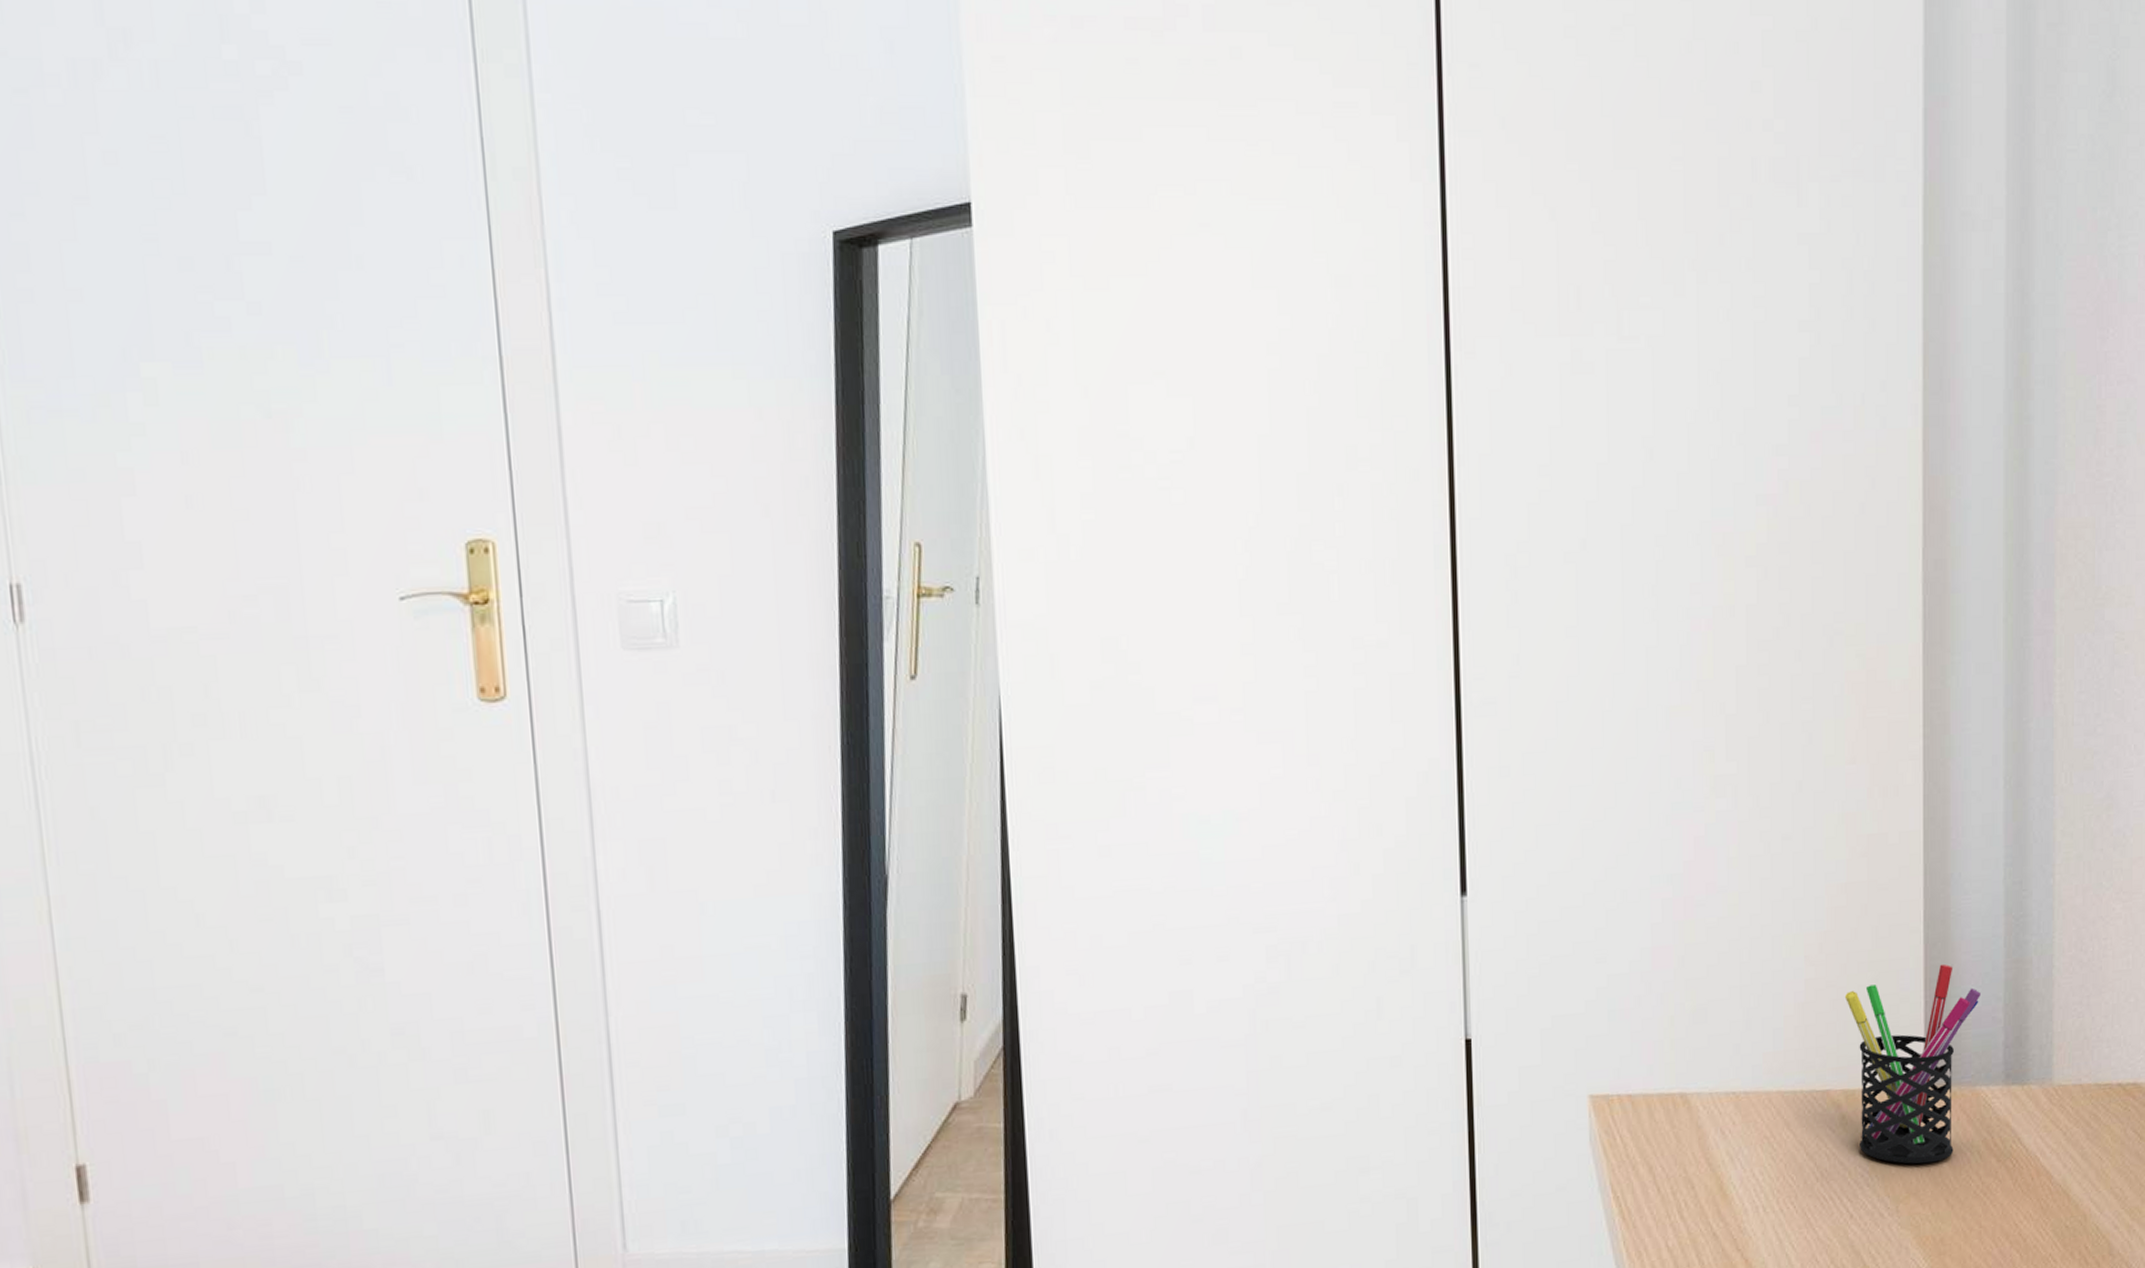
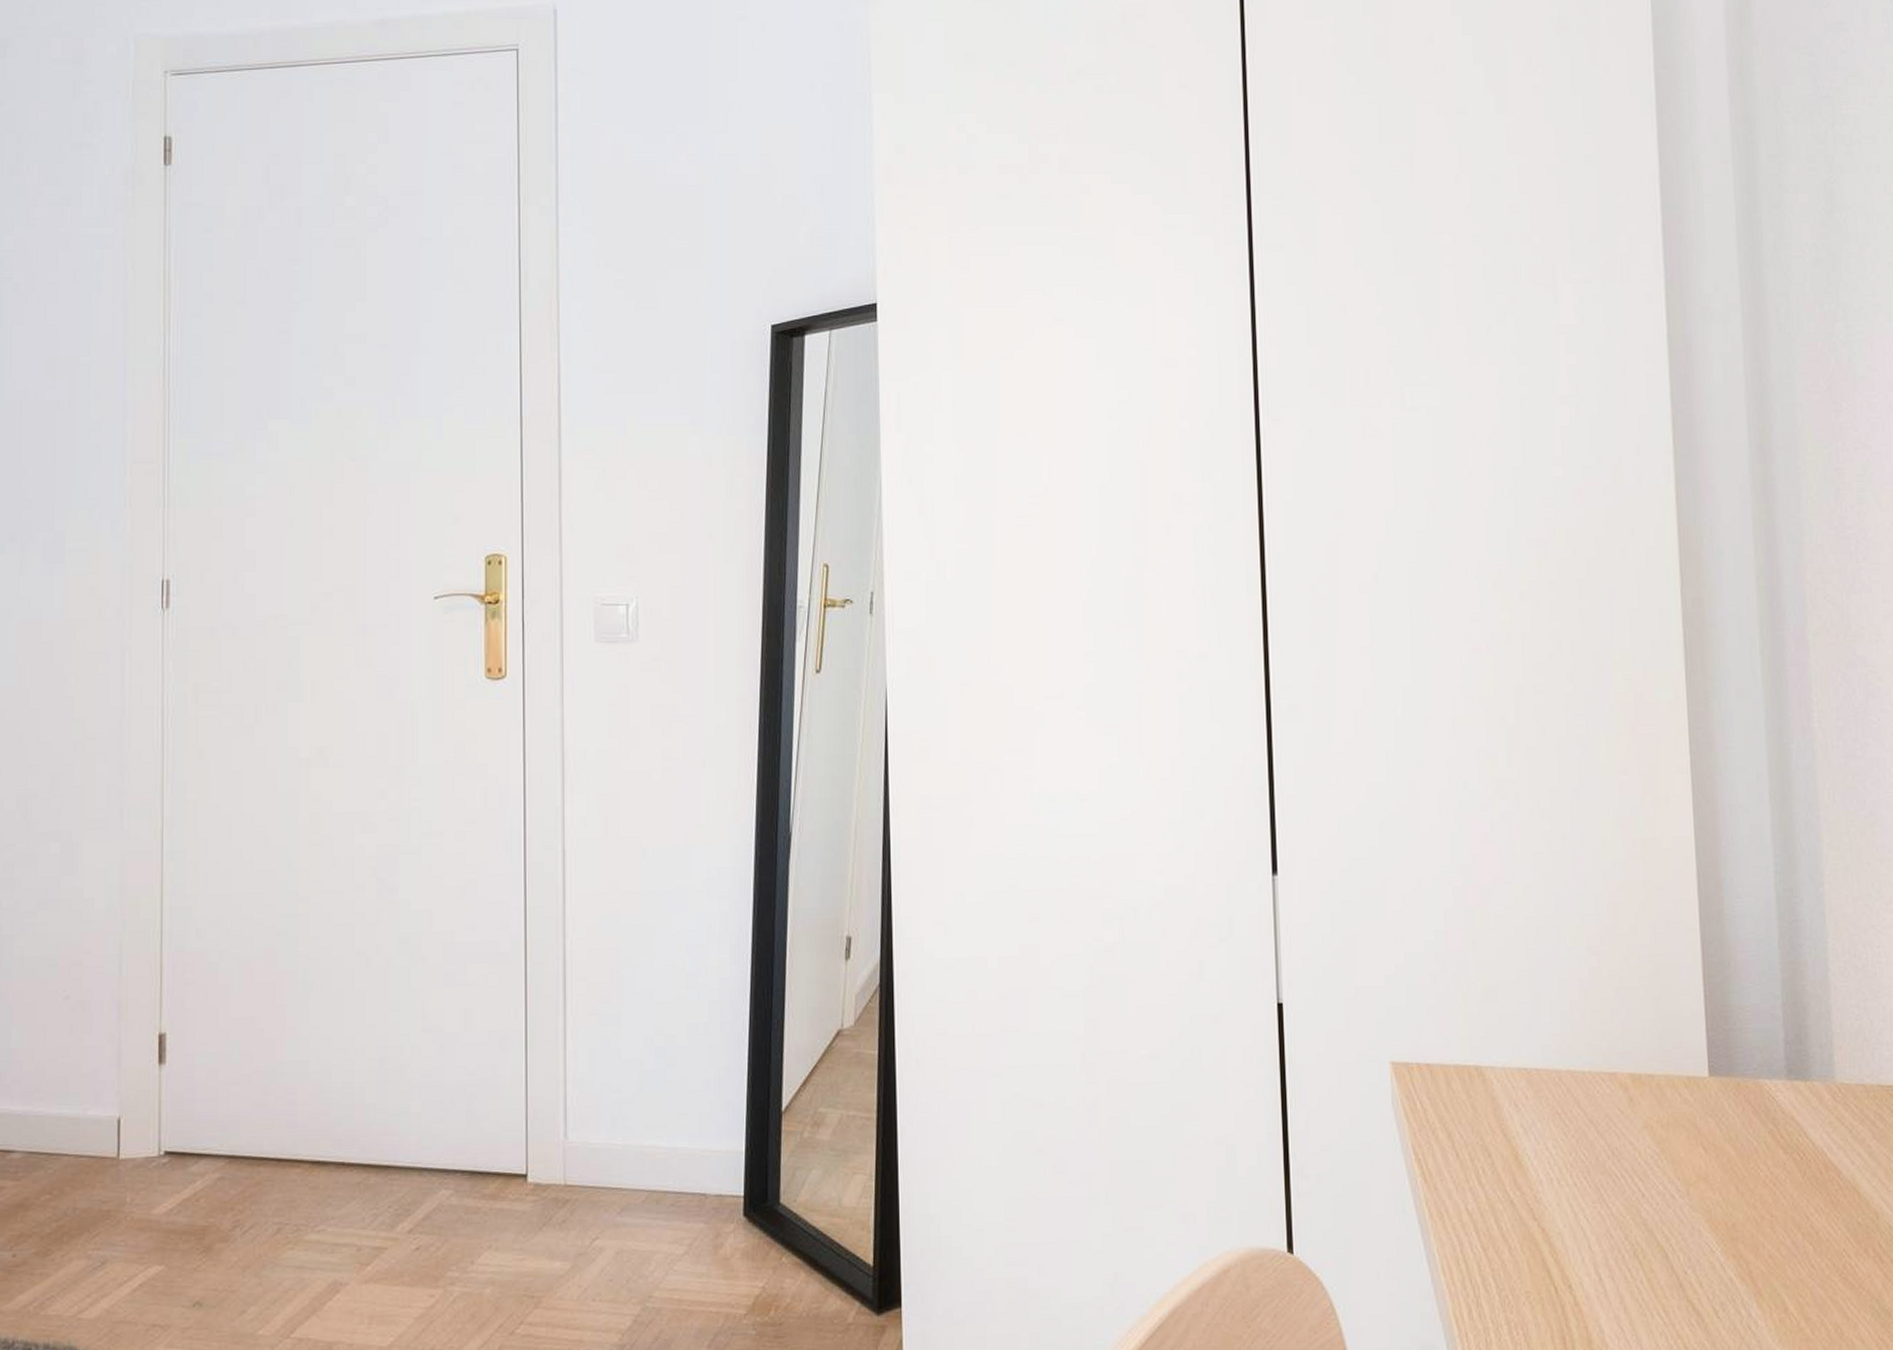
pen holder: present [1844,964,1982,1164] -> none [1627,961,1760,1150]

